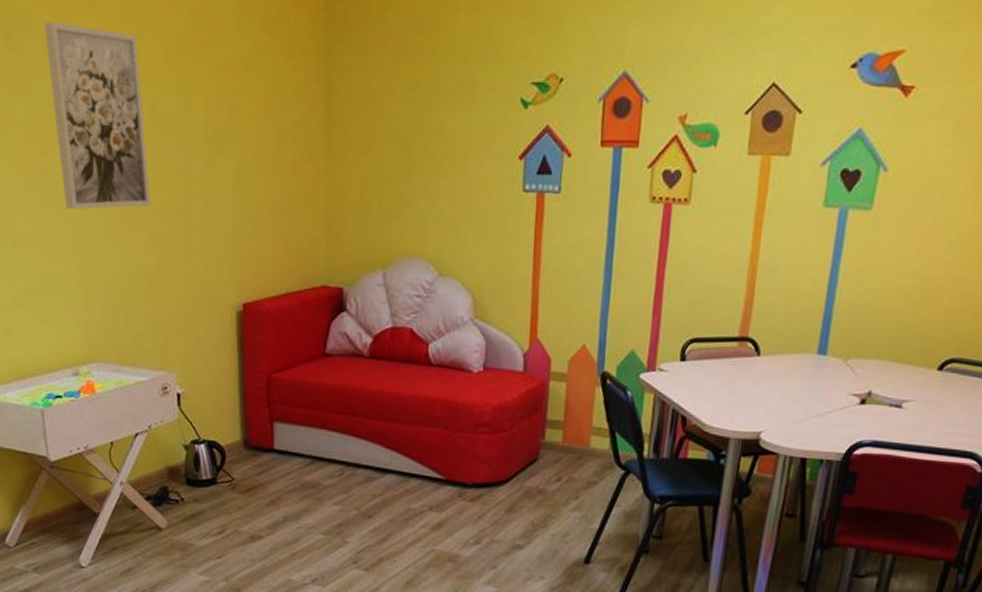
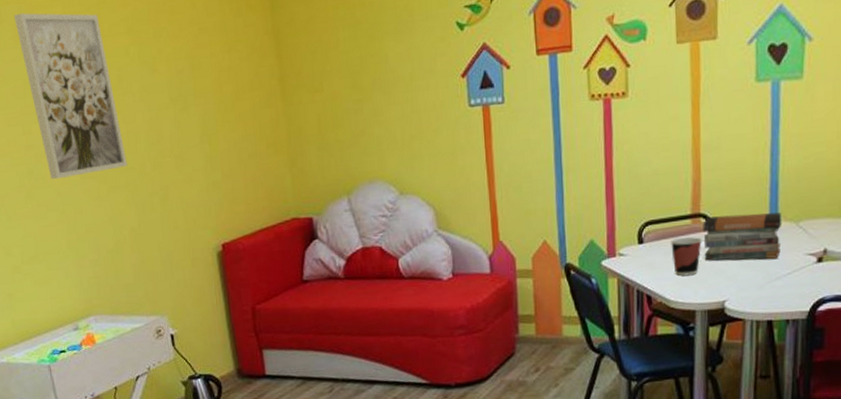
cup: none [713,360,746,401] -> present [671,237,702,276]
book stack: none [745,342,831,394] -> present [703,212,782,261]

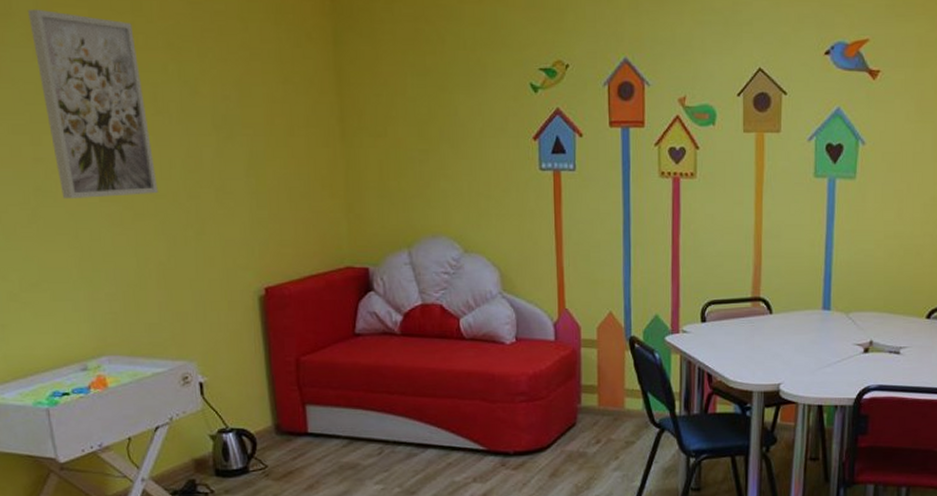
cup: present [671,237,702,276] -> none [732,320,761,357]
book stack: present [703,212,782,261] -> none [762,302,834,346]

